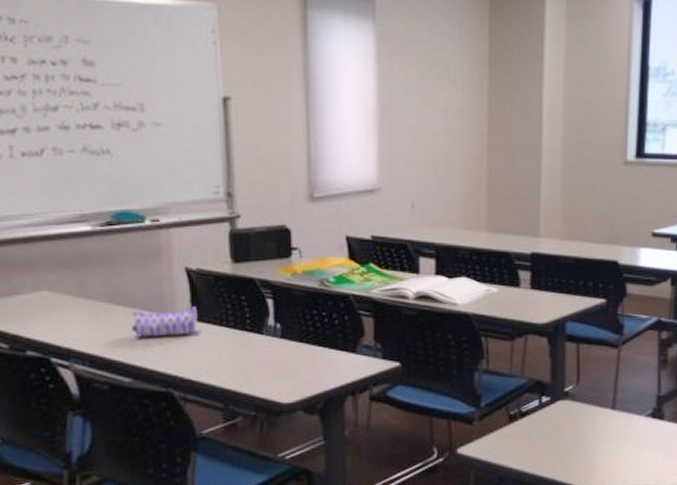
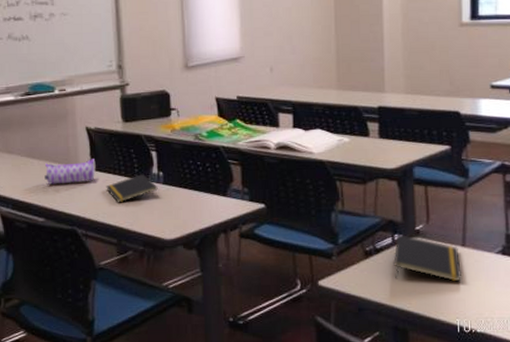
notepad: none [210,326,274,360] -> present [106,174,158,203]
notepad: none [539,395,611,447] -> present [393,233,462,282]

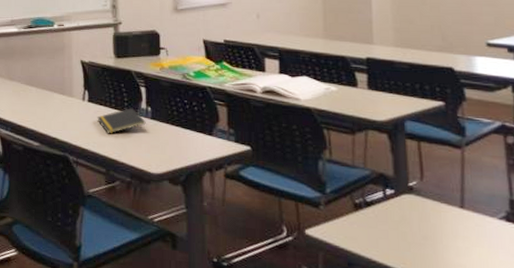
pencil case: present [44,159,95,185] -> none [41,90,87,112]
notepad: present [393,233,462,282] -> none [385,188,462,246]

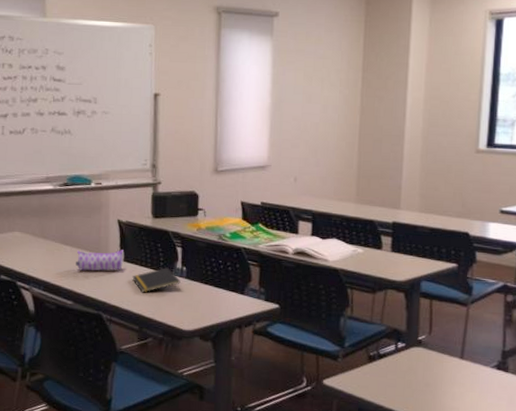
pencil case: none [41,90,87,112] -> present [76,250,124,271]

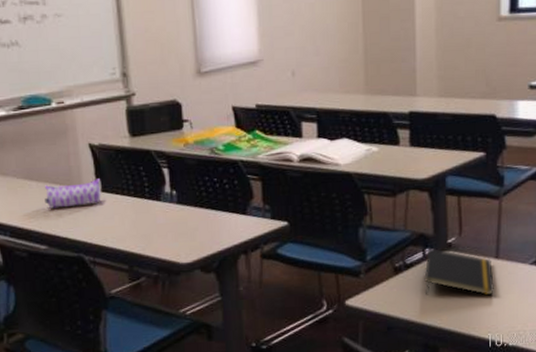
notepad: present [132,268,181,293] -> none [114,194,171,226]
notepad: none [395,342,459,391] -> present [424,247,495,296]

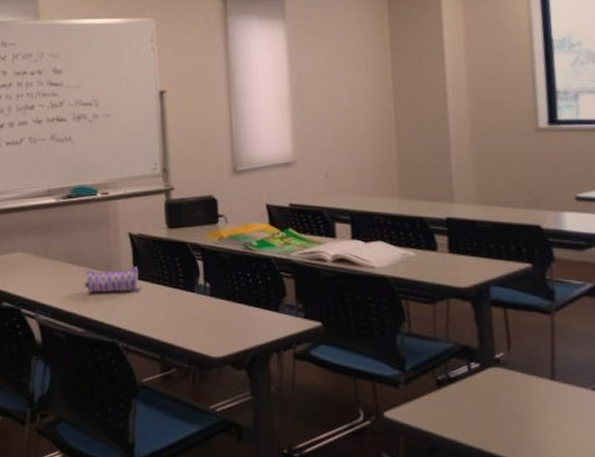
notepad: present [424,247,495,296] -> none [470,362,553,421]

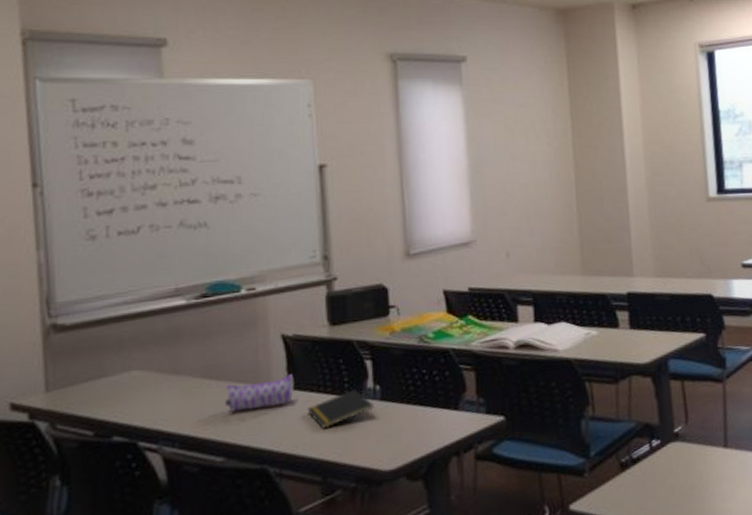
notepad: none [149,285,204,315] -> present [307,390,374,429]

